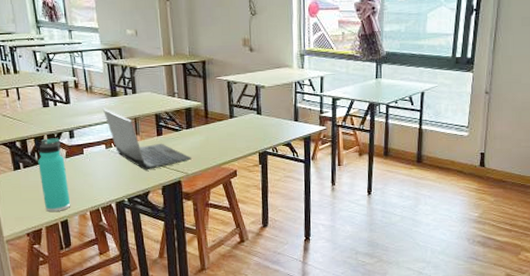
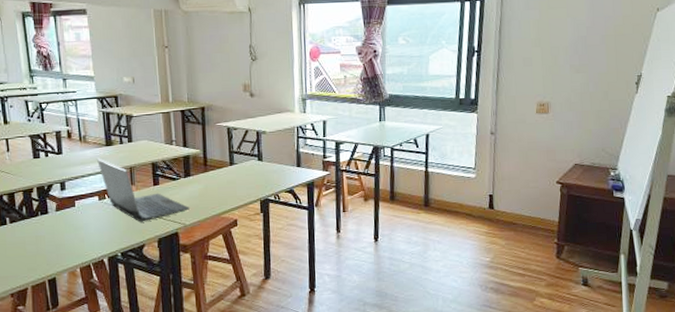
thermos bottle: present [38,138,71,212] -> none [26,190,60,269]

